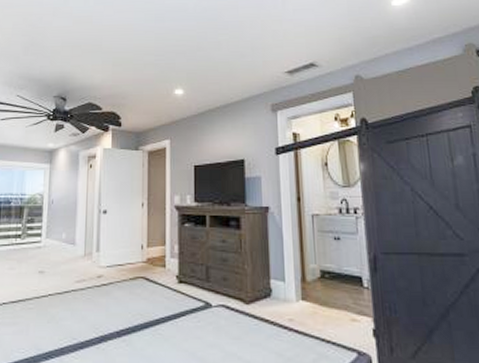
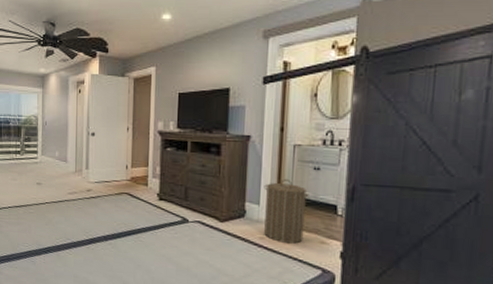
laundry hamper: none [287,250,334,324] -> present [264,178,309,244]

